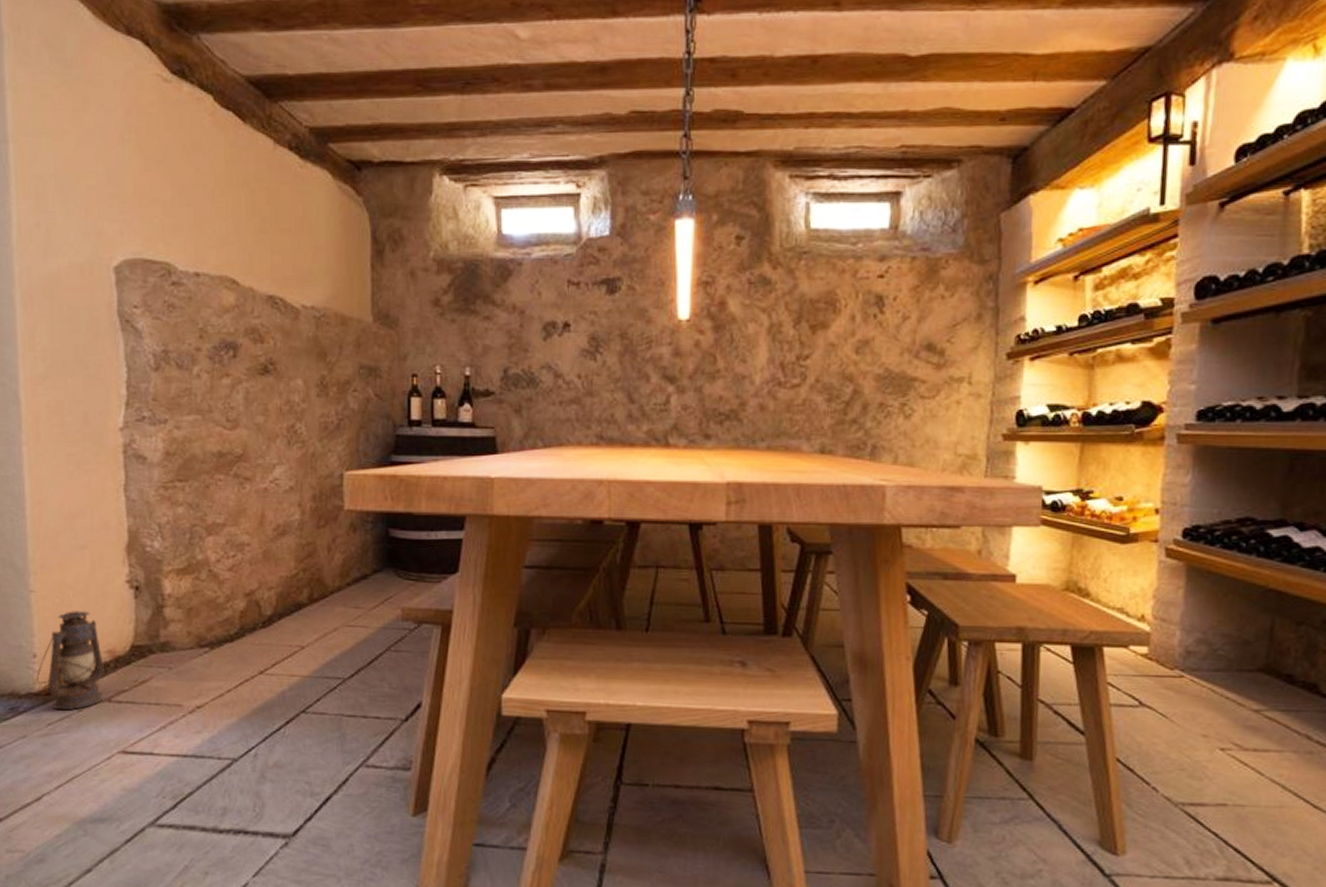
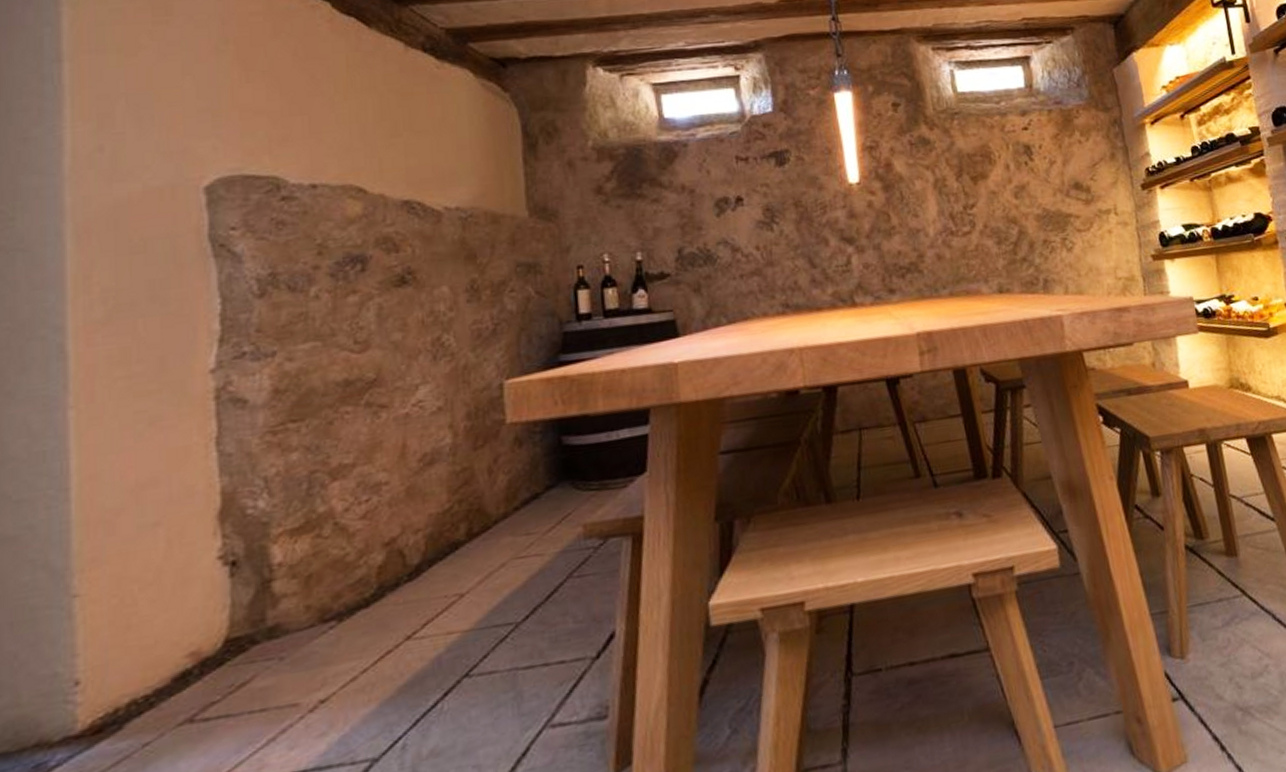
lantern: present [36,611,104,711] -> none [78,607,184,752]

